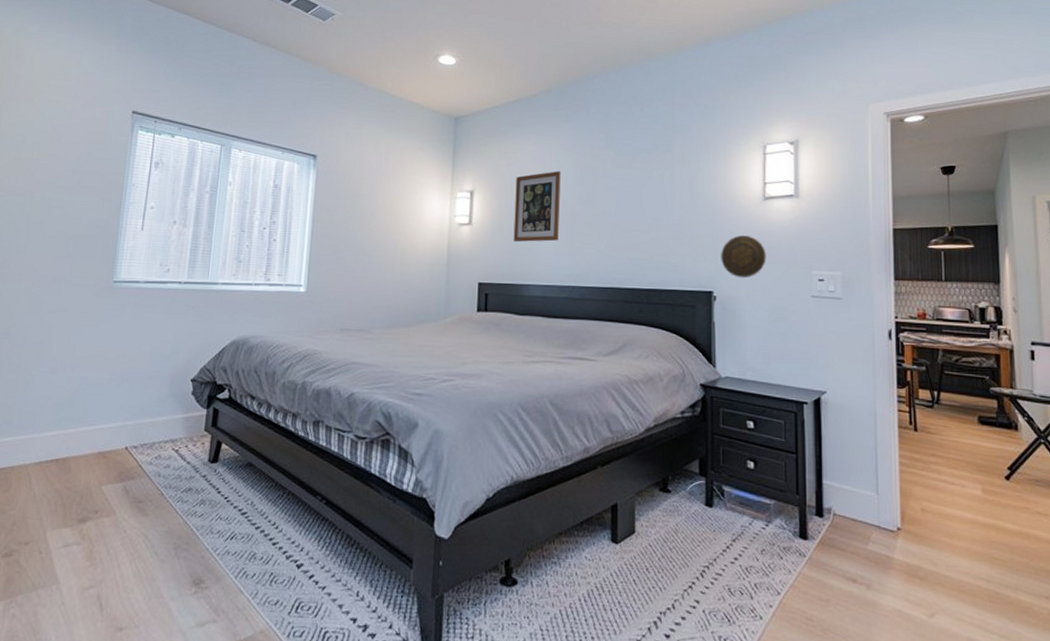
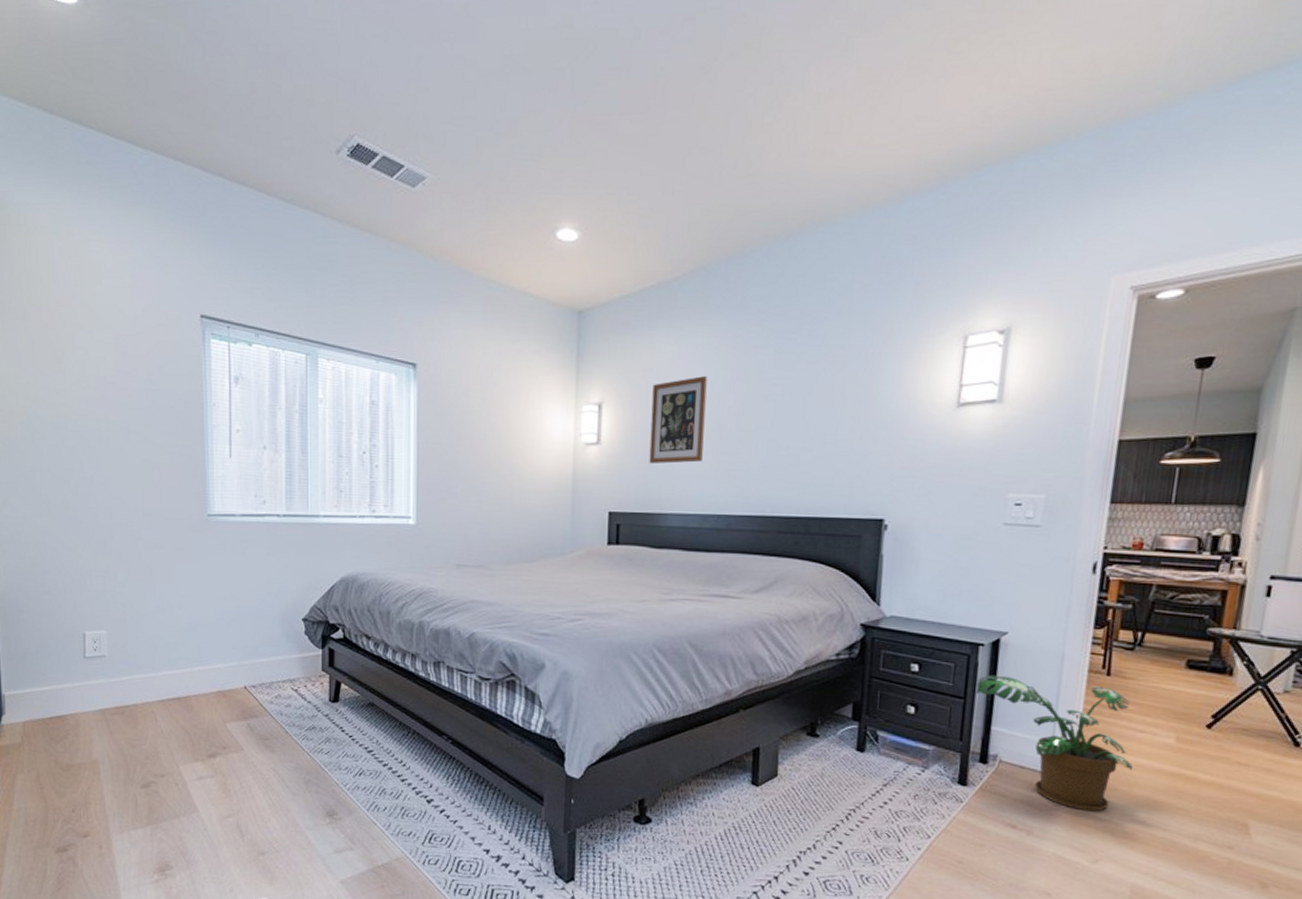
decorative plate: present [720,235,766,278] -> none [896,452,954,504]
potted plant: none [805,431,951,564] -> present [976,675,1134,812]

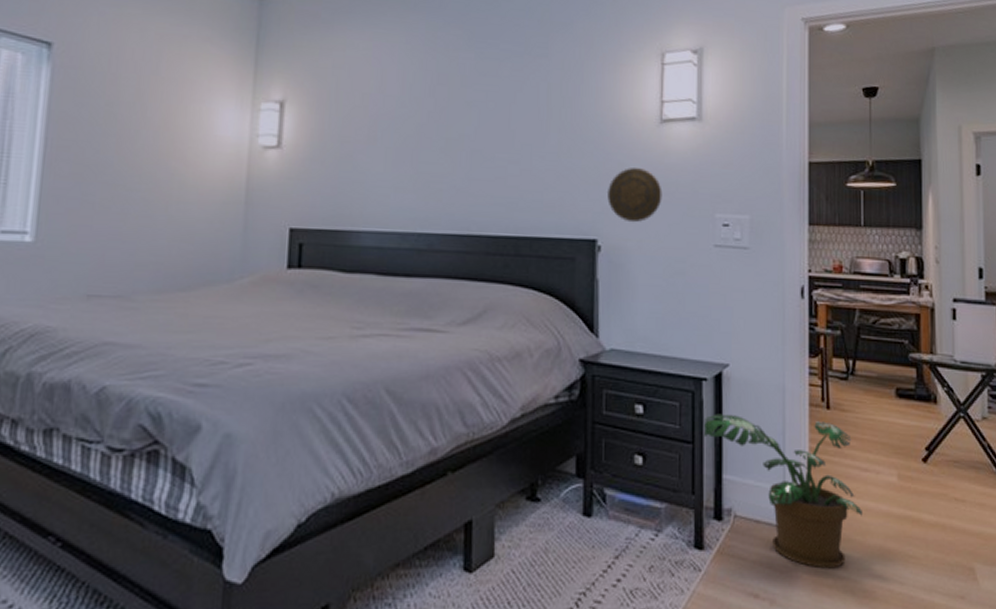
wall art: present [649,376,707,464] -> none [339,77,405,173]
decorative plate: none [896,452,954,504] -> present [606,168,662,223]

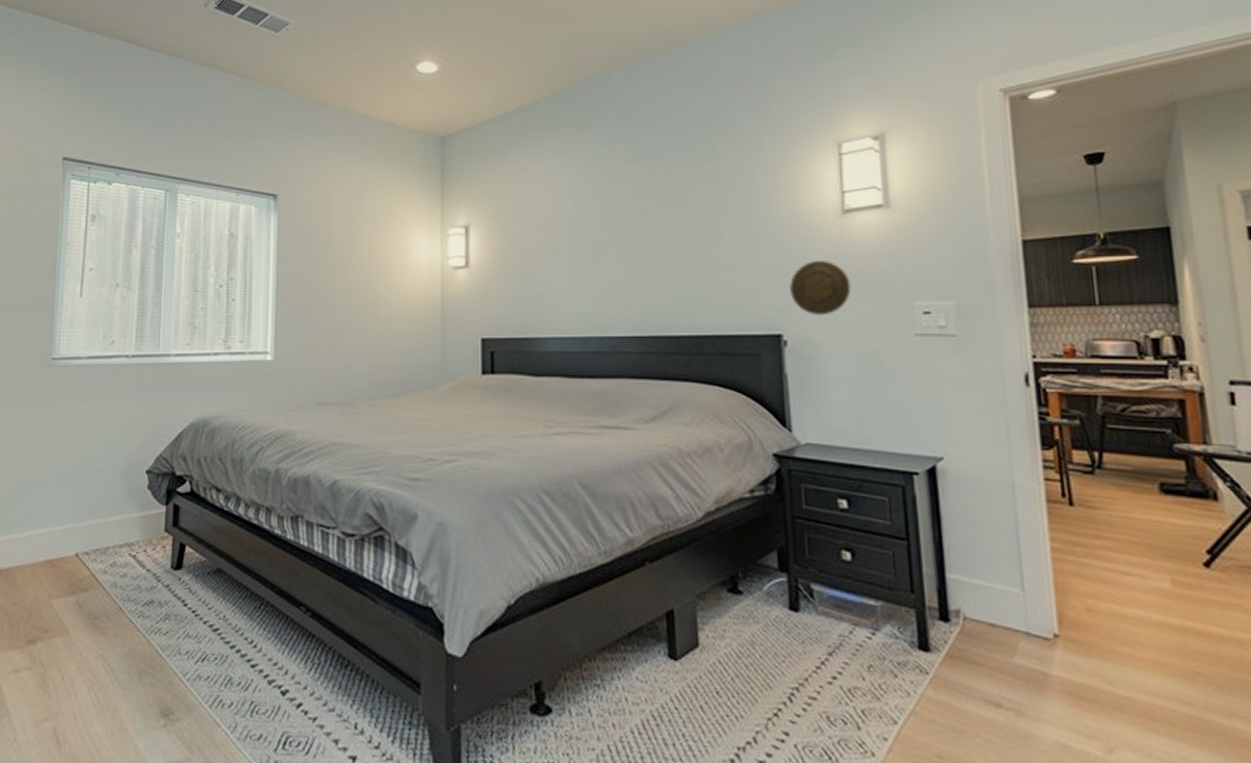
potted plant: present [703,413,863,569] -> none [918,509,1129,682]

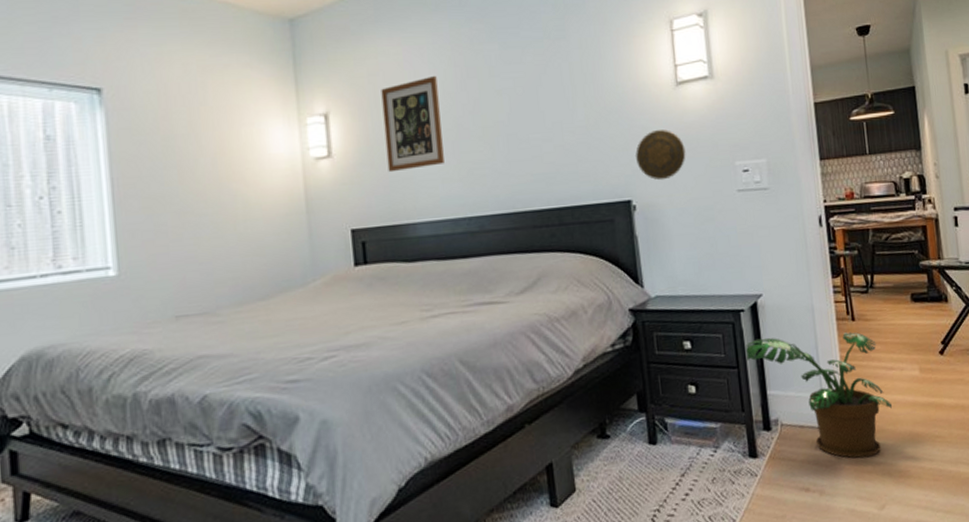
wall art: none [521,194,578,286] -> present [381,76,444,173]
potted plant: none [918,509,1129,682] -> present [745,332,893,459]

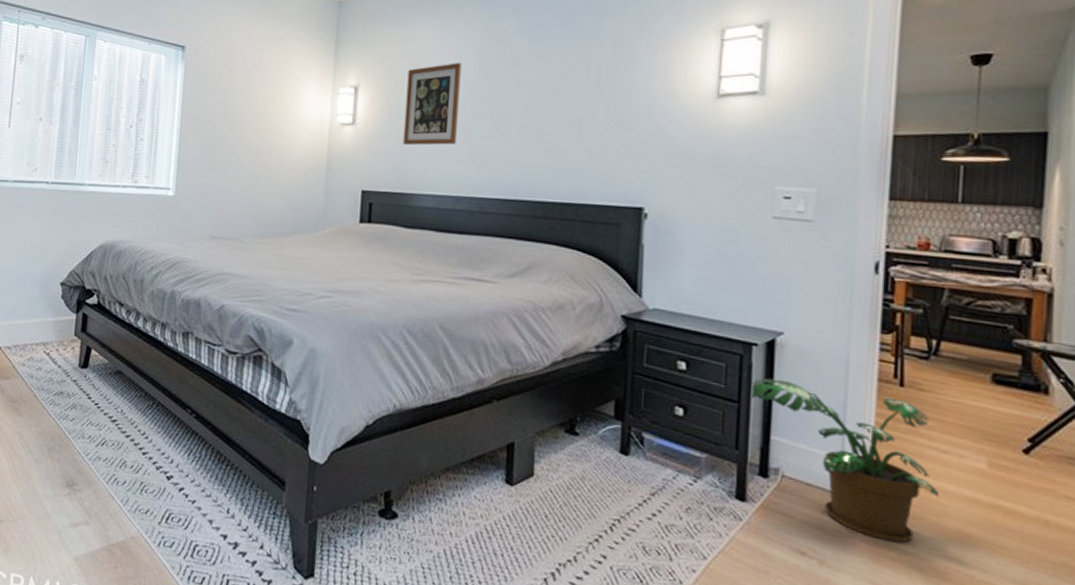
decorative plate: present [634,130,686,181] -> none [655,141,716,193]

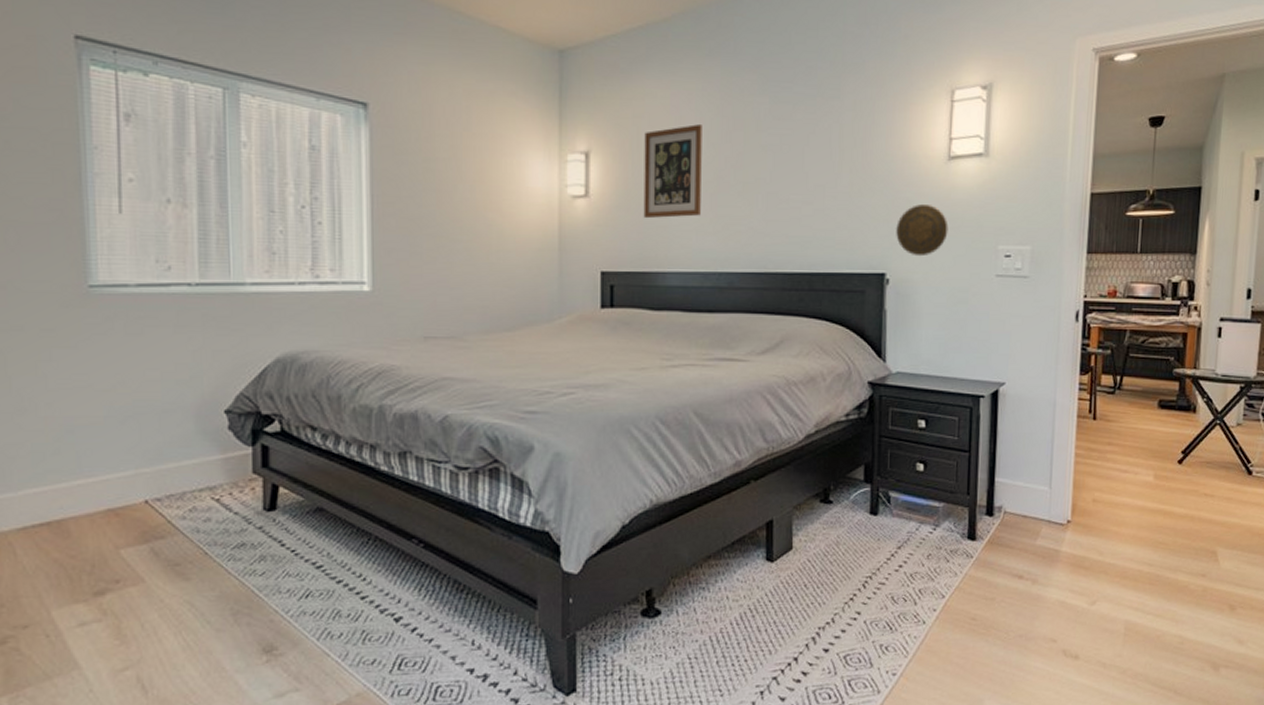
decorative plate: none [655,141,716,193] -> present [895,204,949,257]
potted plant: present [751,378,940,543] -> none [979,426,1121,554]

